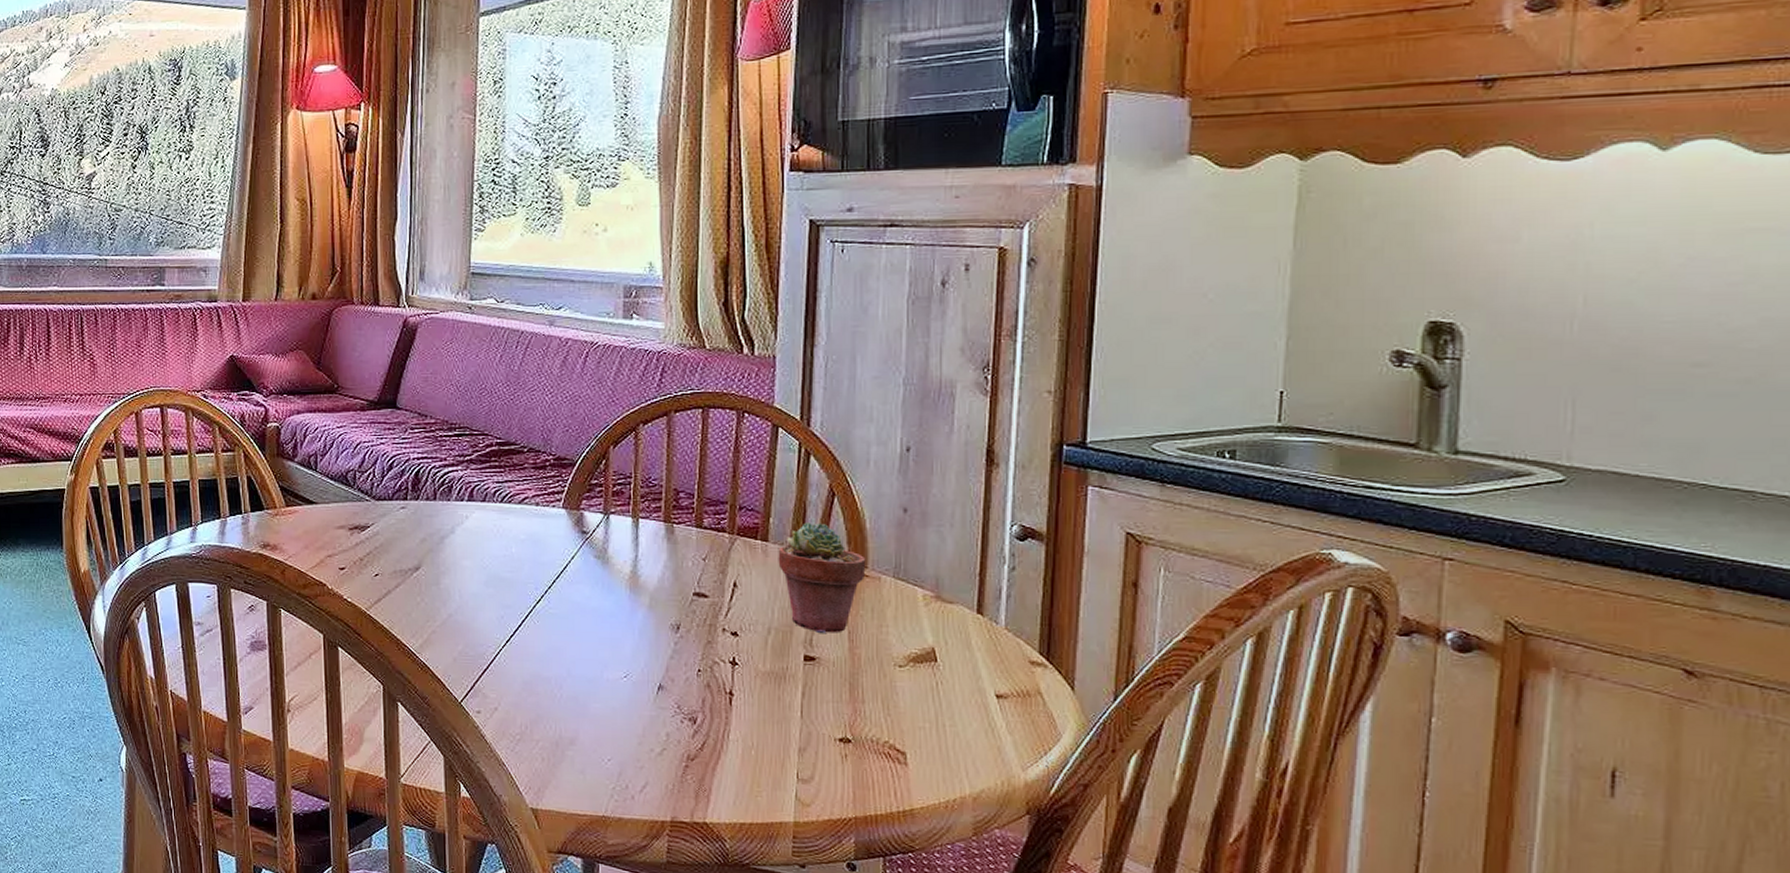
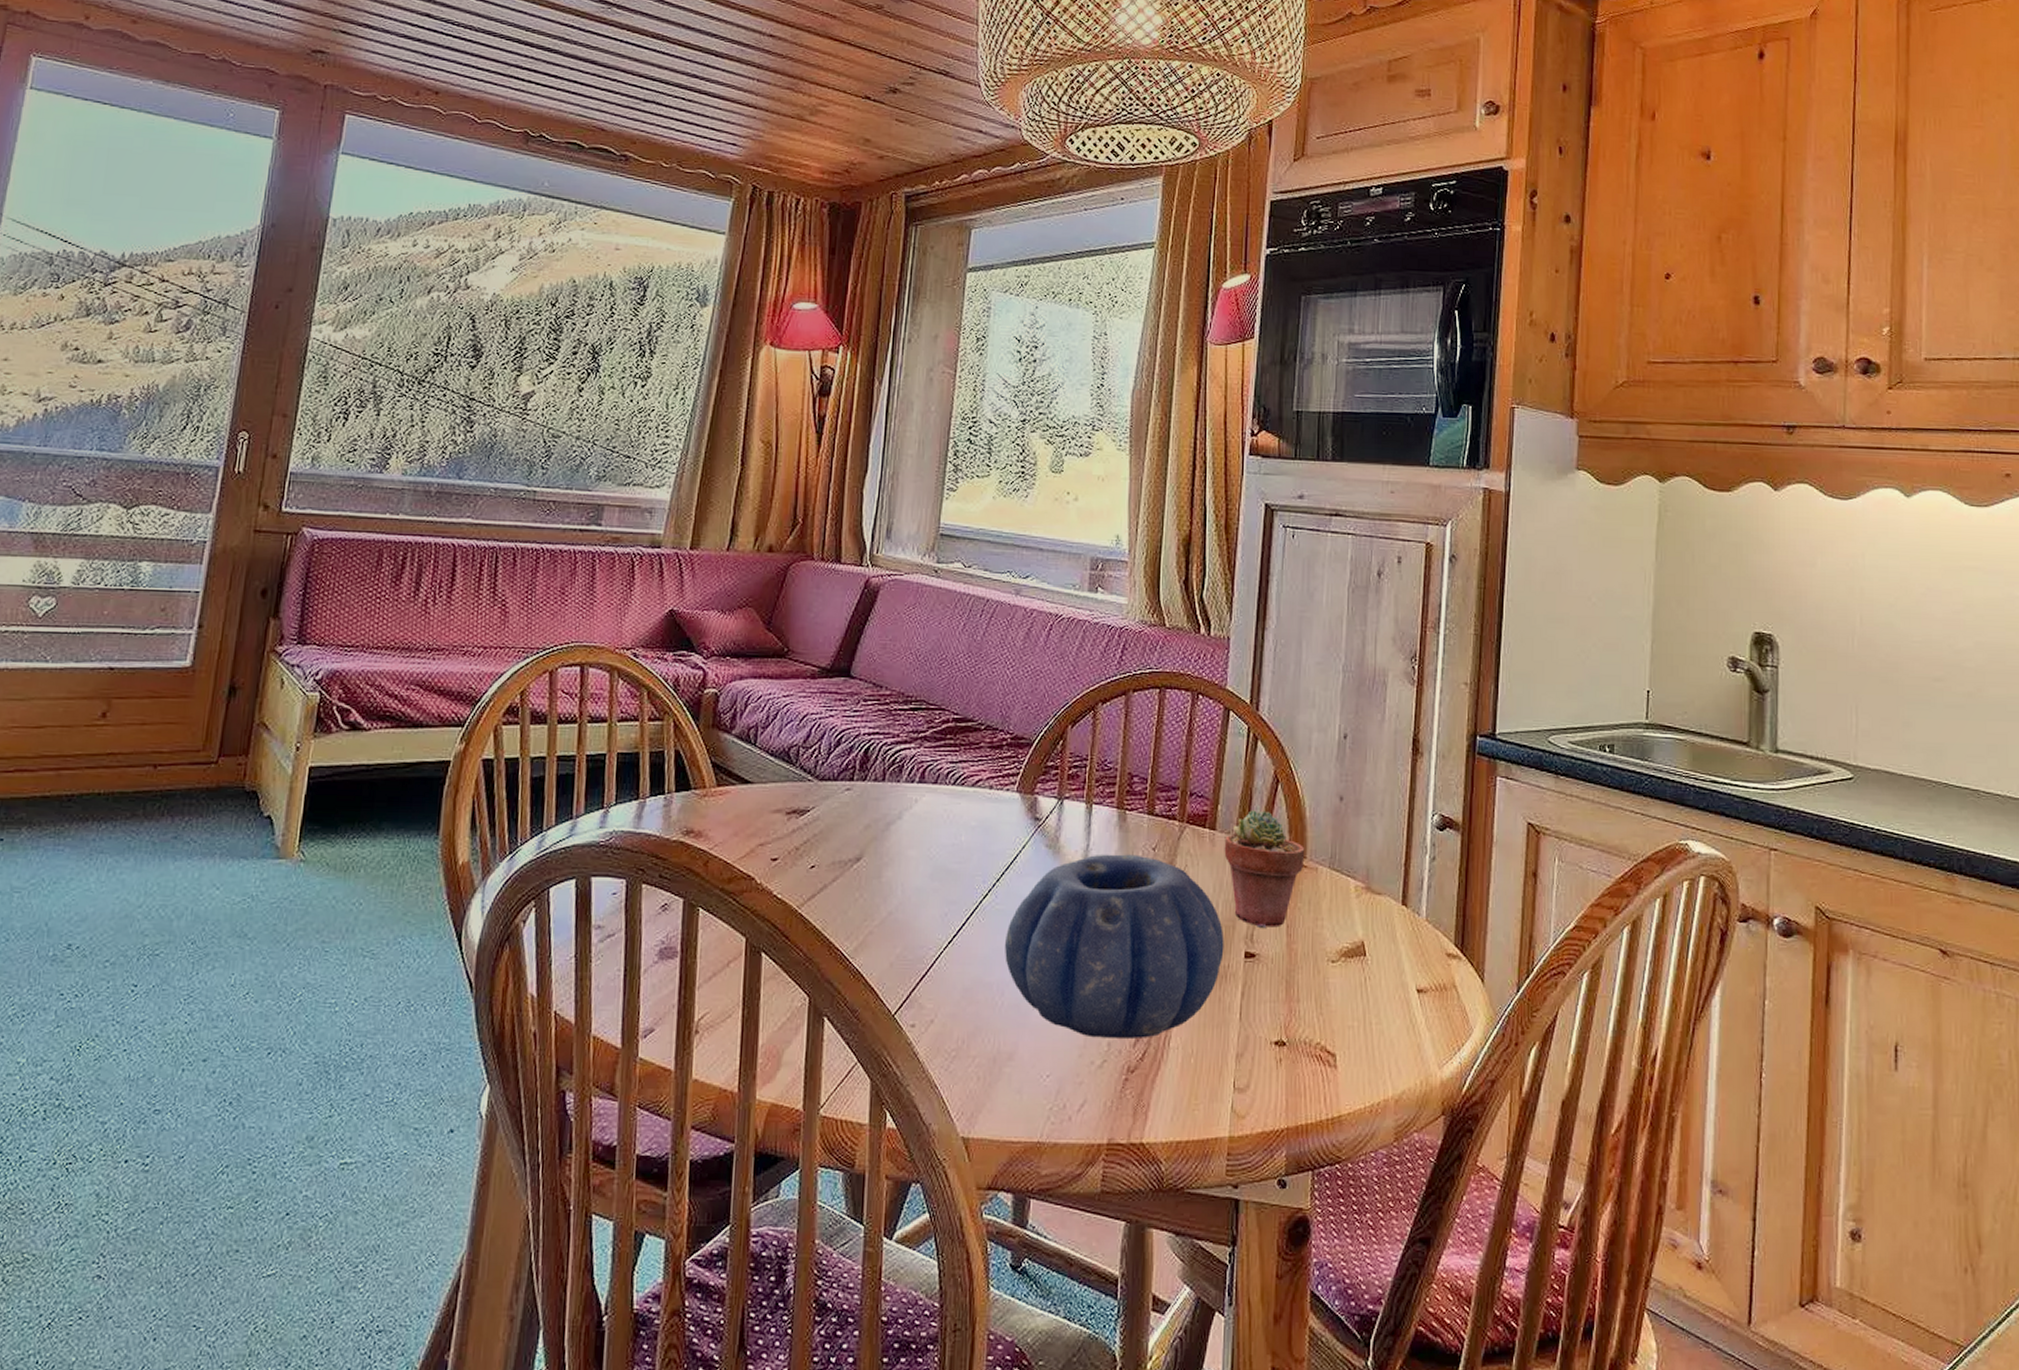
decorative bowl: none [560,564,782,731] -> present [1005,854,1224,1038]

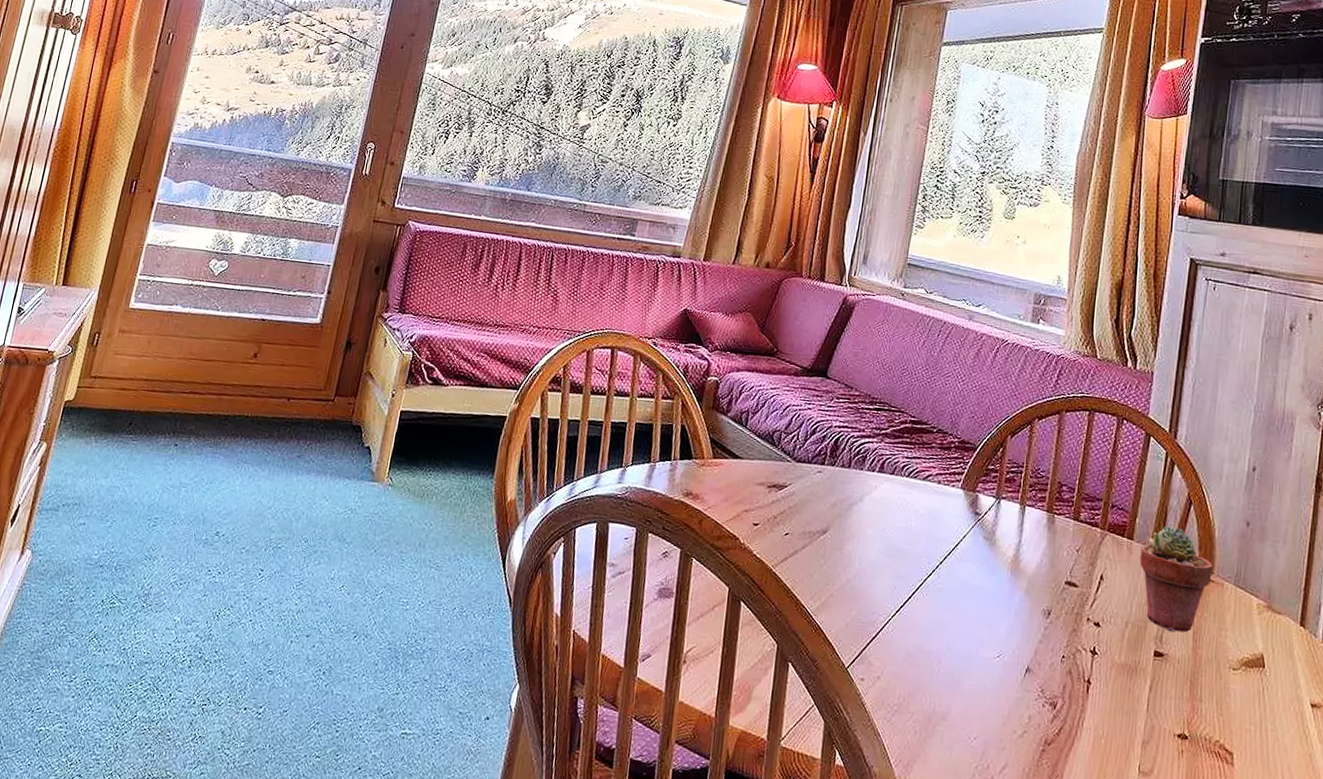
decorative bowl: present [1005,854,1224,1038] -> none [943,550,1137,717]

